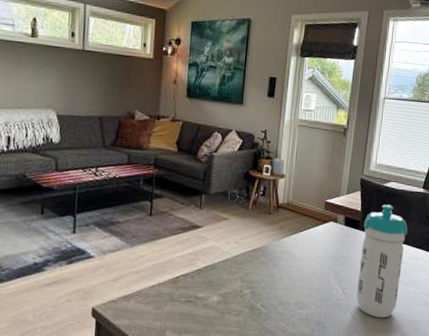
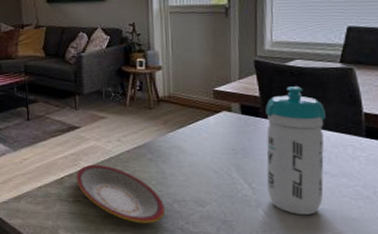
plate: none [191,264,270,325] -> present [76,164,165,224]

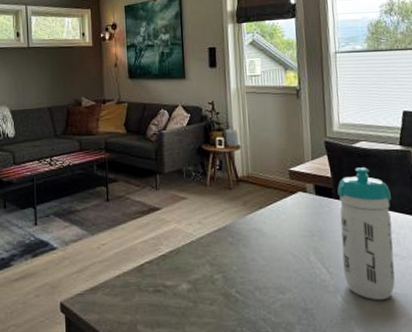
plate: present [76,164,165,224] -> none [156,249,247,315]

